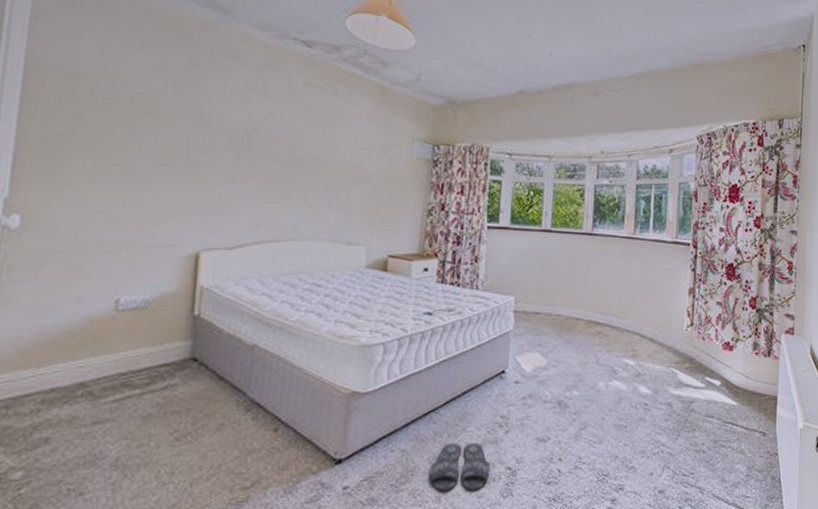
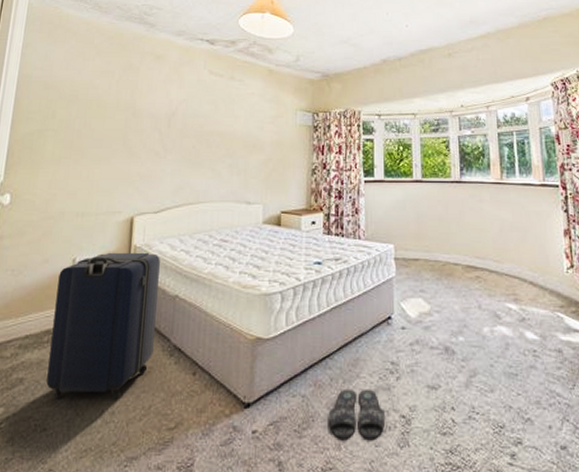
suitcase: none [82,293,235,459] -> present [46,252,160,400]

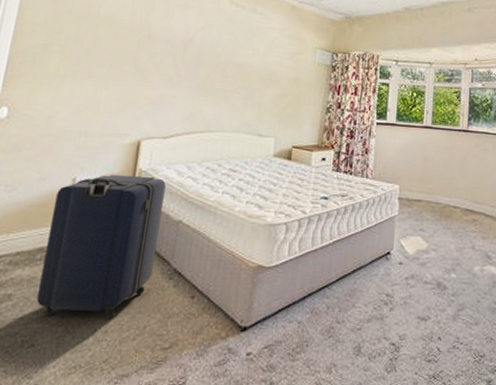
slippers: present [329,388,386,439] -> none [322,317,377,364]

